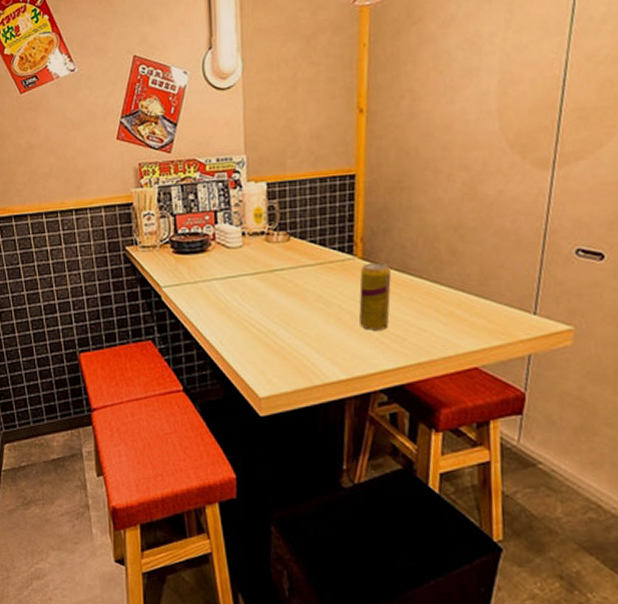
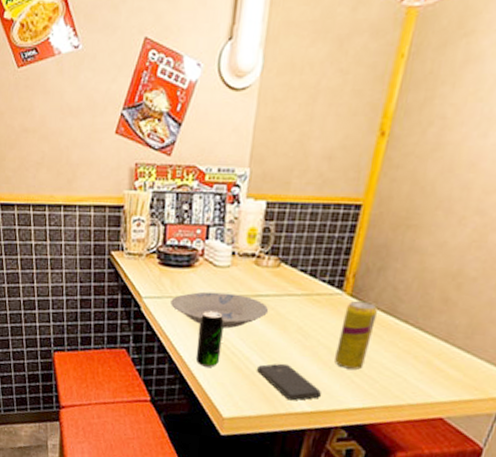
bowl: none [190,272,287,307] -> present [170,291,269,329]
beverage can: none [220,291,247,347] -> present [195,311,224,367]
smartphone: none [285,333,354,370] -> present [257,363,322,401]

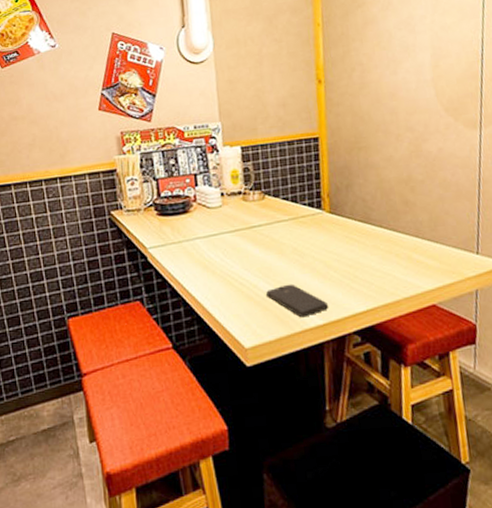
bowl: present [170,291,269,329] -> none [174,229,265,263]
beverage can: present [195,311,224,367] -> none [204,248,231,302]
beverage can: present [335,300,379,370] -> none [328,215,357,277]

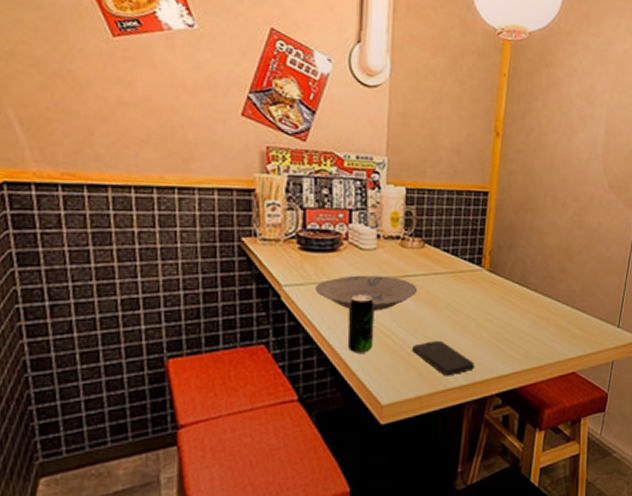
bowl: none [174,229,265,263] -> present [315,275,418,311]
beverage can: none [204,248,231,302] -> present [347,295,375,353]

